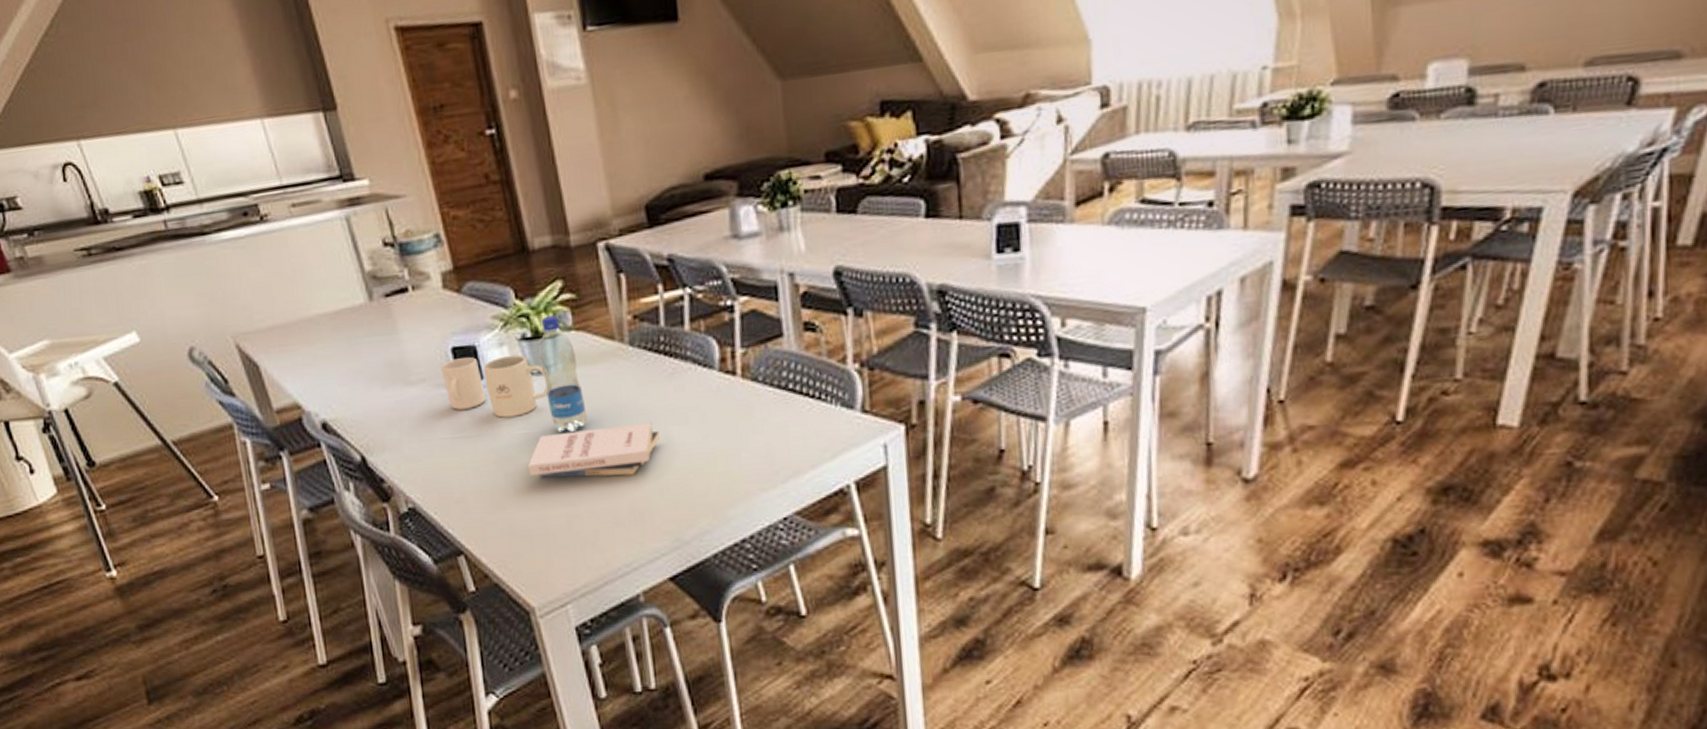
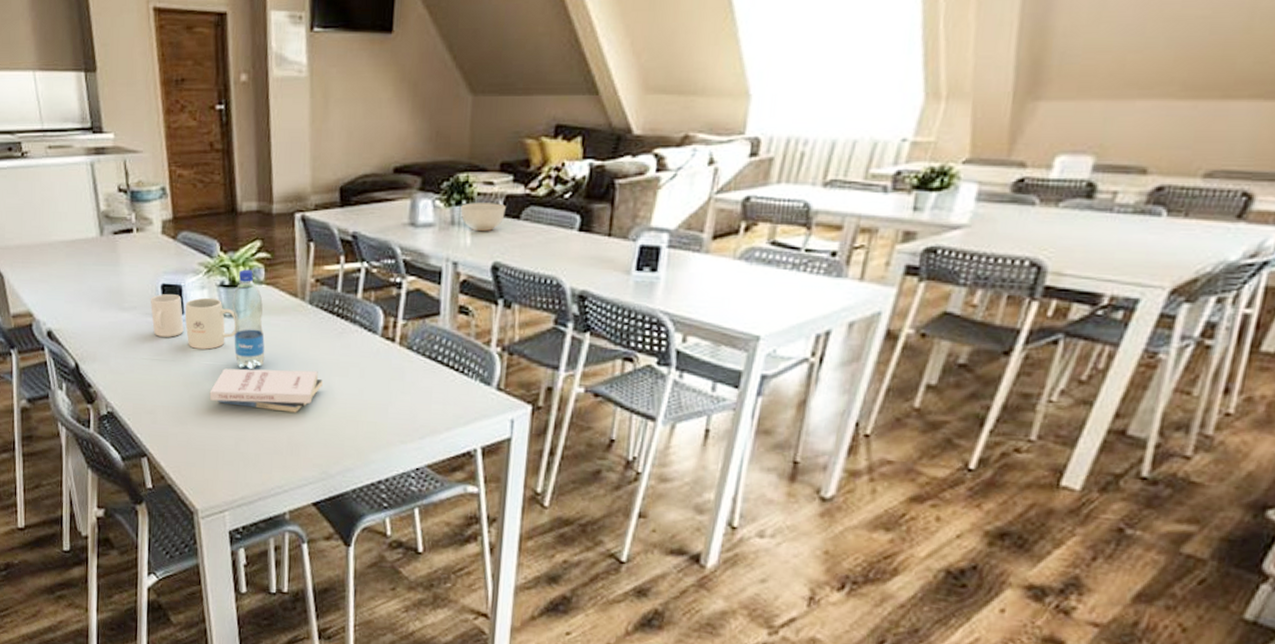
bowl: none [788,198,840,235] -> present [461,202,506,232]

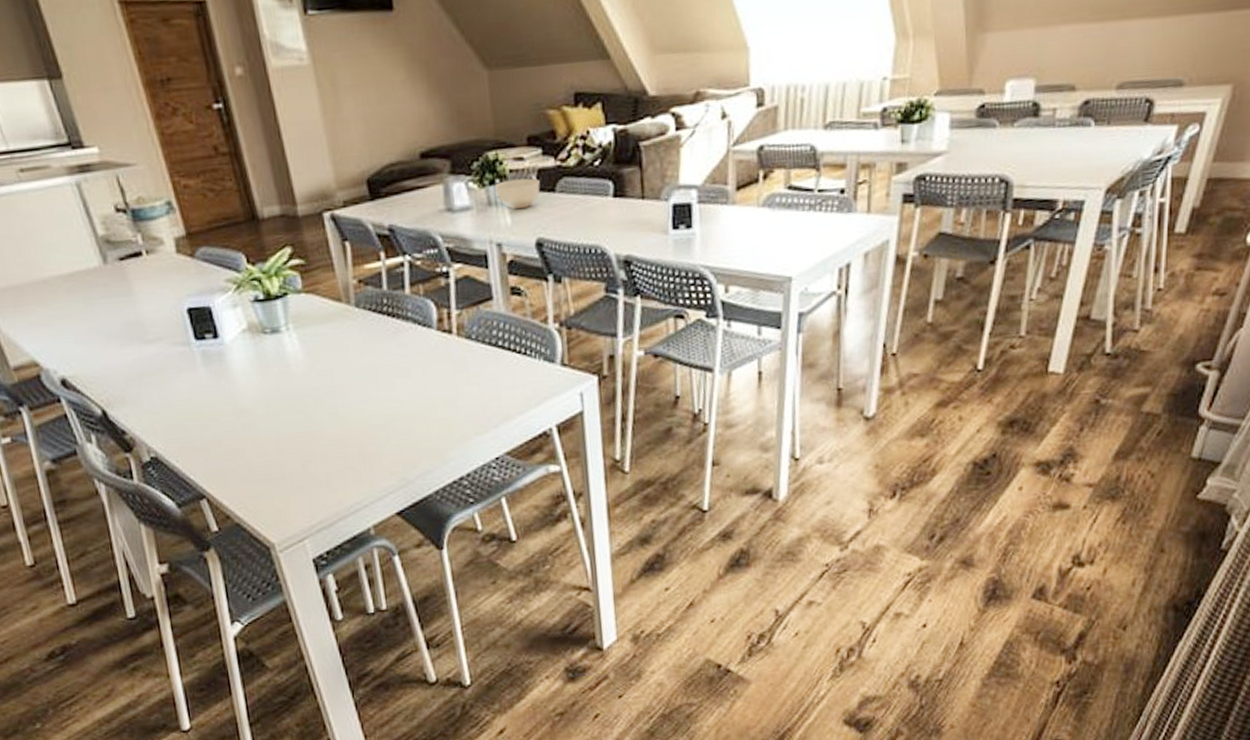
cup: present [151,294,184,337] -> none [177,317,222,366]
mug: present [184,297,236,350] -> none [218,315,281,373]
books: present [209,368,323,413] -> none [263,375,385,427]
bottle: present [232,269,265,370] -> none [270,279,319,386]

